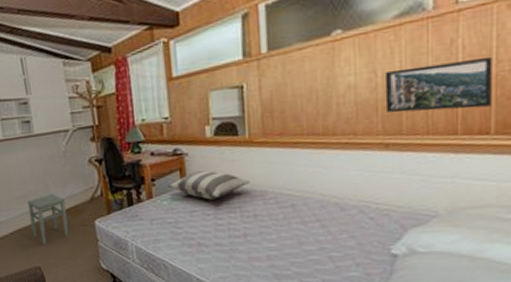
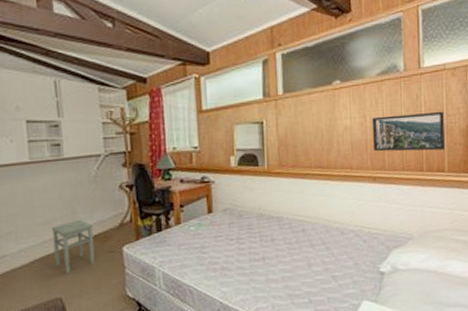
pillow: present [167,170,250,200] -> none [195,198,268,226]

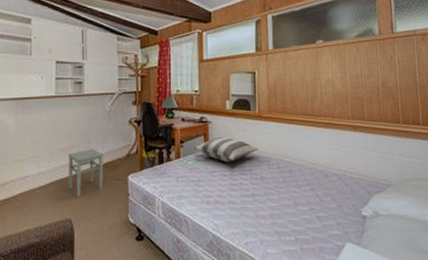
pillow: none [195,198,268,226] -> present [193,137,258,162]
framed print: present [371,111,445,152] -> none [351,70,419,105]

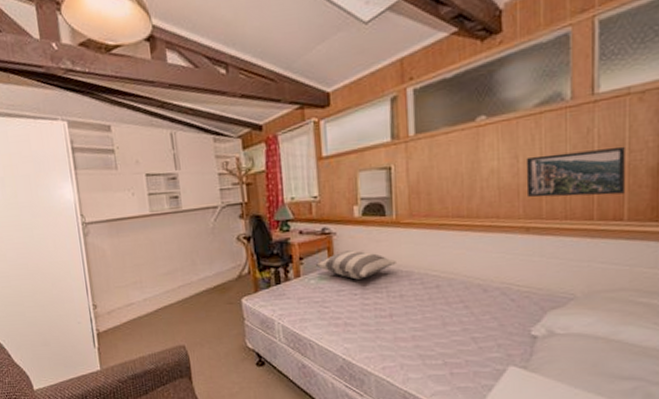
stool: present [67,149,104,197] -> none [172,271,215,323]
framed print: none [351,70,419,105] -> present [525,146,625,198]

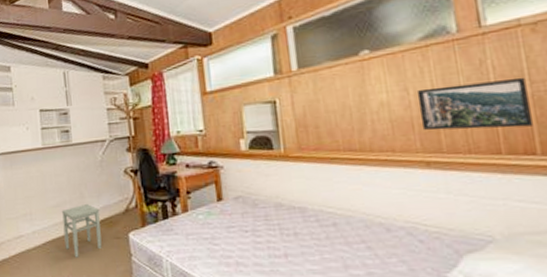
stool: none [172,271,215,323] -> present [61,204,102,258]
pillow: present [315,250,396,280] -> none [203,184,288,215]

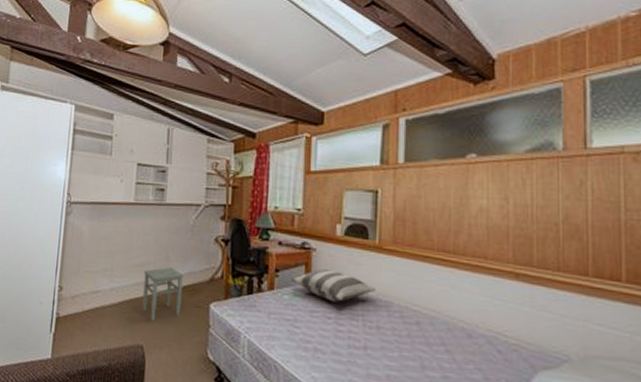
pillow: none [203,184,288,215] -> present [290,269,375,303]
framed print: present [416,77,533,131] -> none [516,200,621,253]

